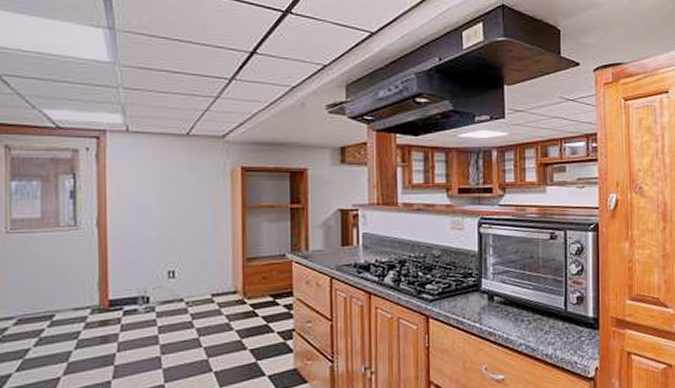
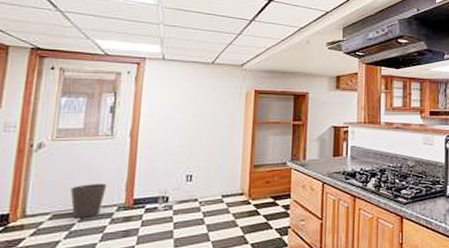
trash can: none [35,282,75,323] -> present [70,183,106,218]

